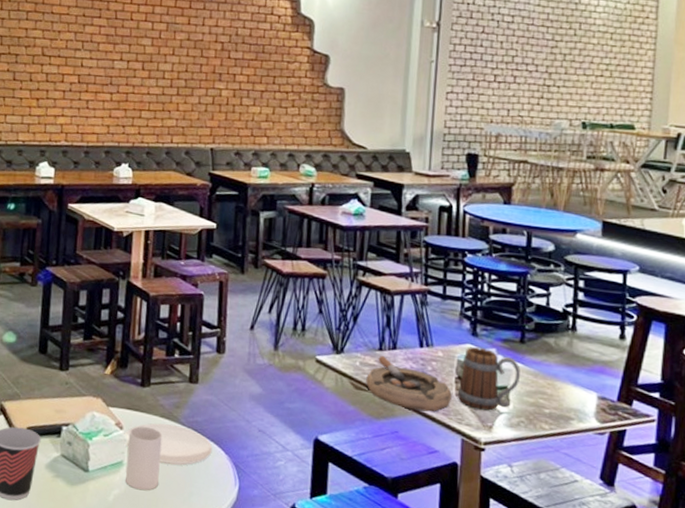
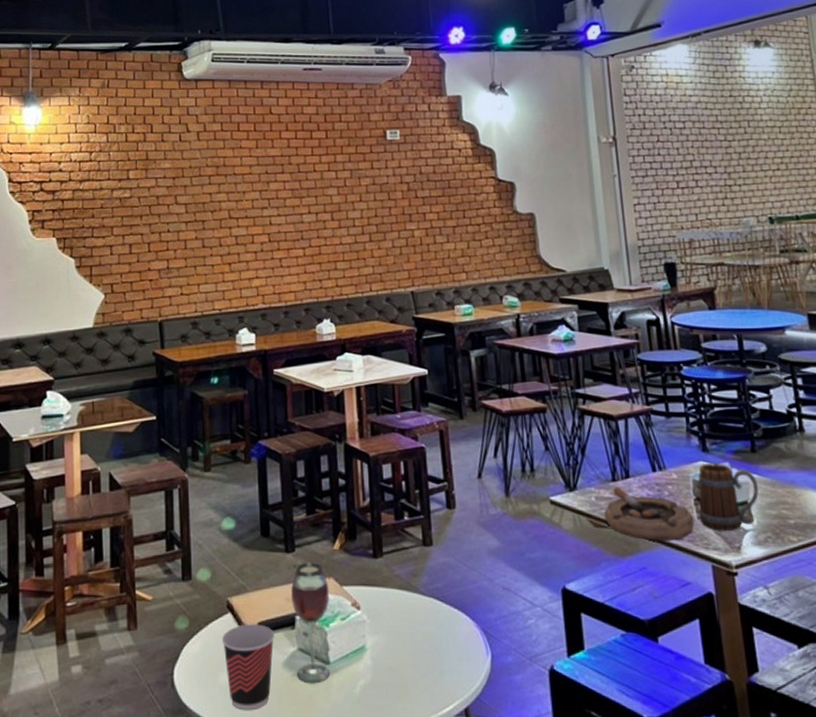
wineglass: none [58,381,97,486] -> present [291,562,330,682]
plate: present [123,423,213,466] -> none [362,596,458,642]
cup: present [125,426,163,491] -> none [367,602,406,676]

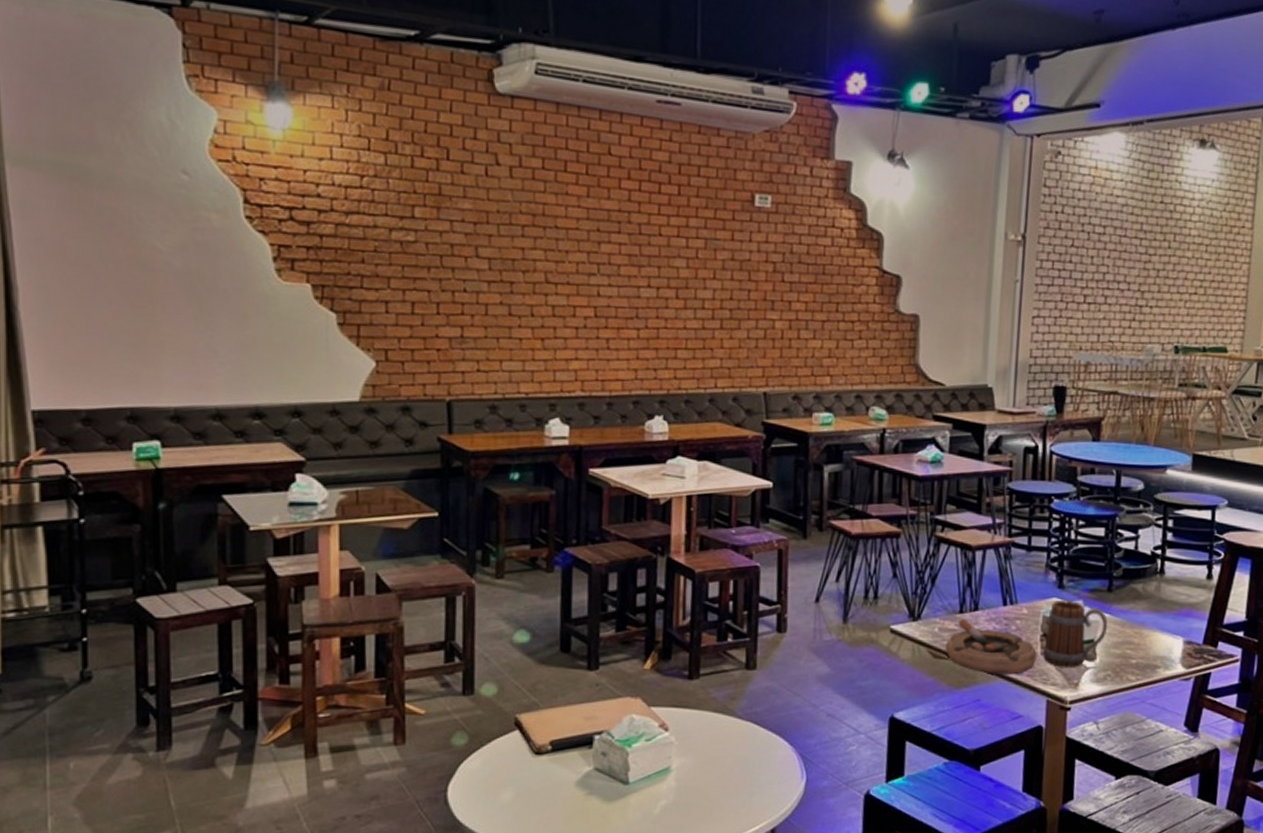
cup: present [221,624,275,711] -> none [506,742,569,829]
wineglass: present [291,562,330,682] -> none [591,681,635,802]

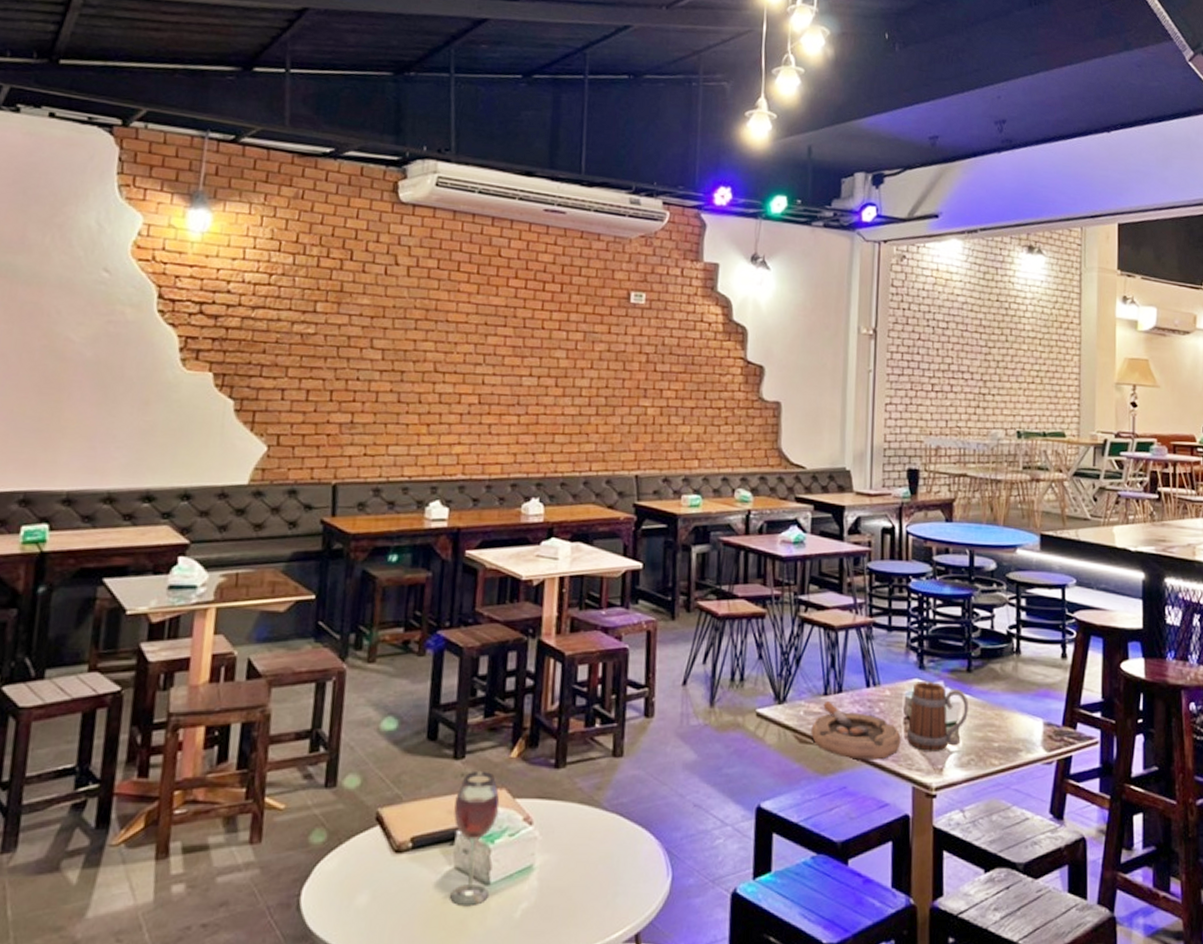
wineglass: none [591,681,635,802] -> present [450,770,500,905]

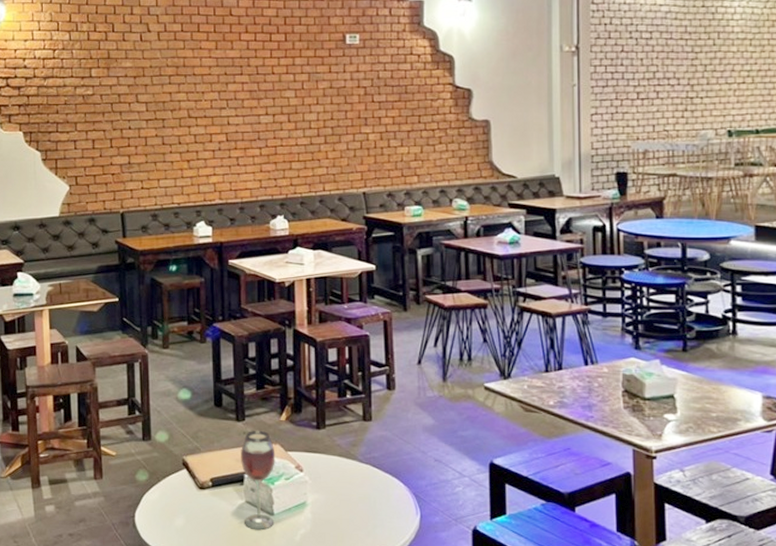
ashtray: present [811,701,901,760] -> none [535,377,620,427]
beer mug: present [906,680,968,751] -> none [625,359,685,420]

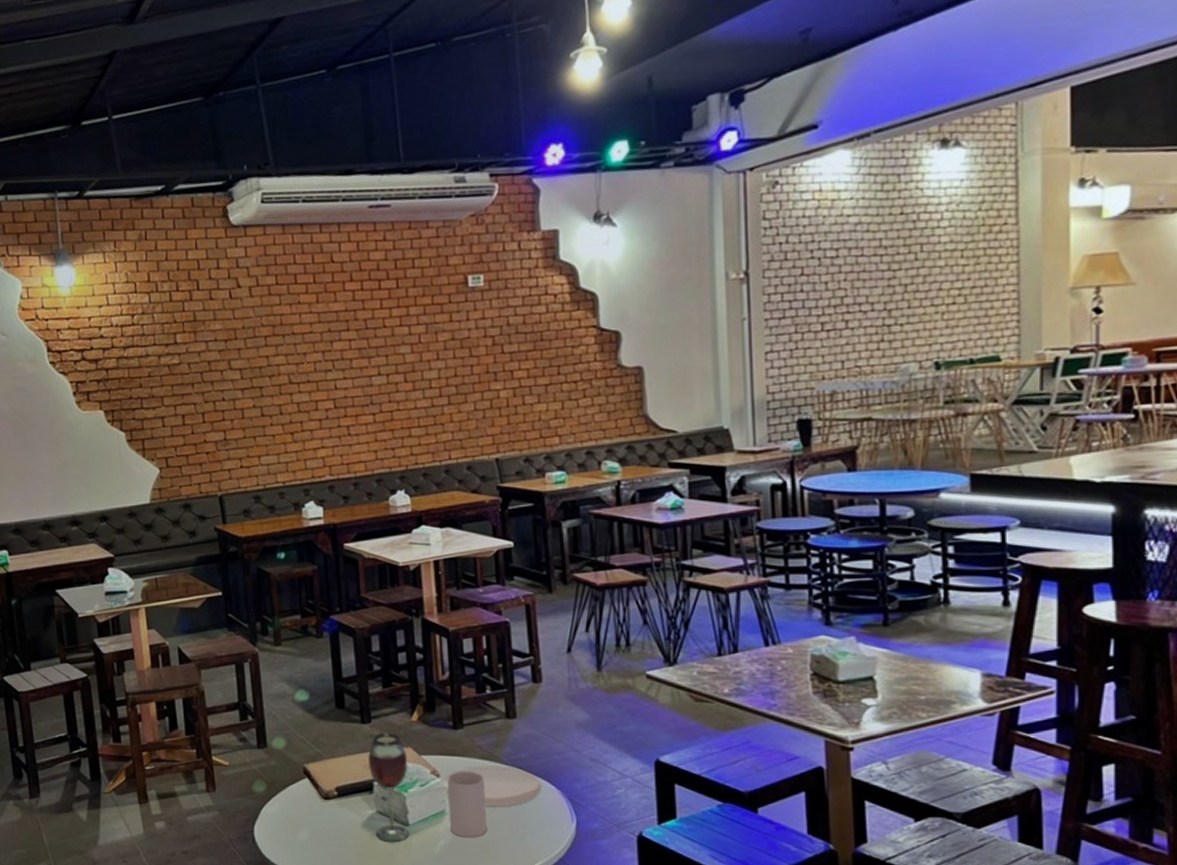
plate: none [305,462,392,501] -> present [442,766,542,808]
cup: none [309,466,342,528] -> present [447,771,487,838]

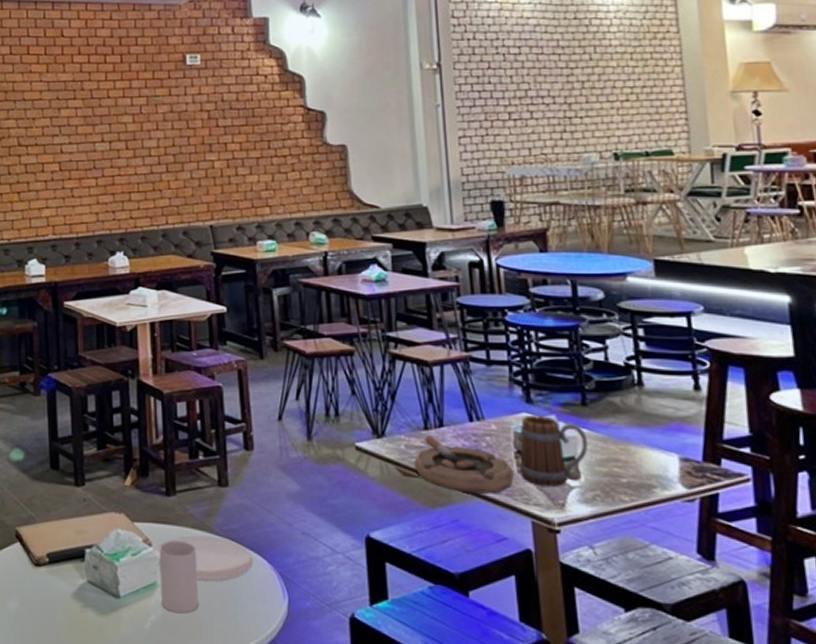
wineglass: present [368,732,409,842] -> none [81,496,120,615]
ashtray: none [707,662,808,716] -> present [414,436,514,494]
beer mug: none [814,637,887,706] -> present [519,414,588,486]

